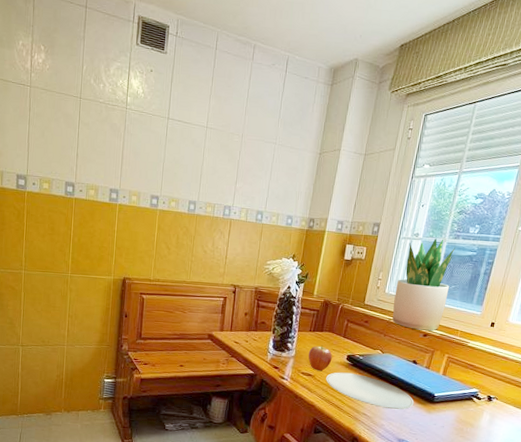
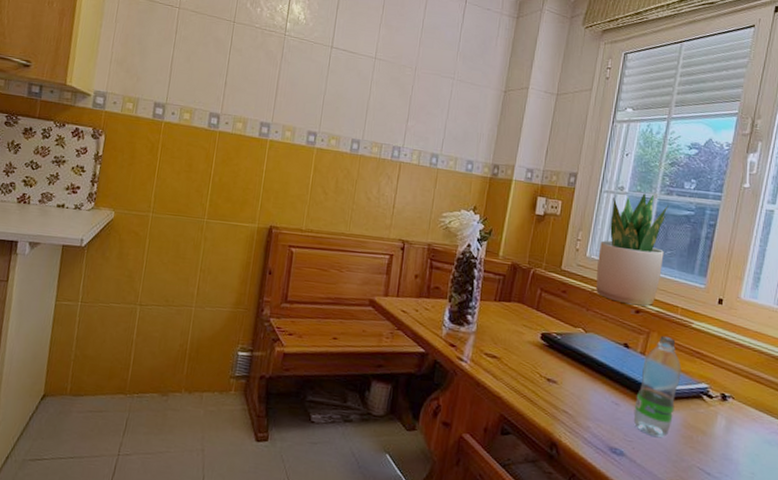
fruit: present [308,345,332,371] -> none [492,319,523,352]
plate: present [326,372,414,410] -> none [515,354,628,408]
bottle: none [417,353,458,431] -> present [633,335,682,438]

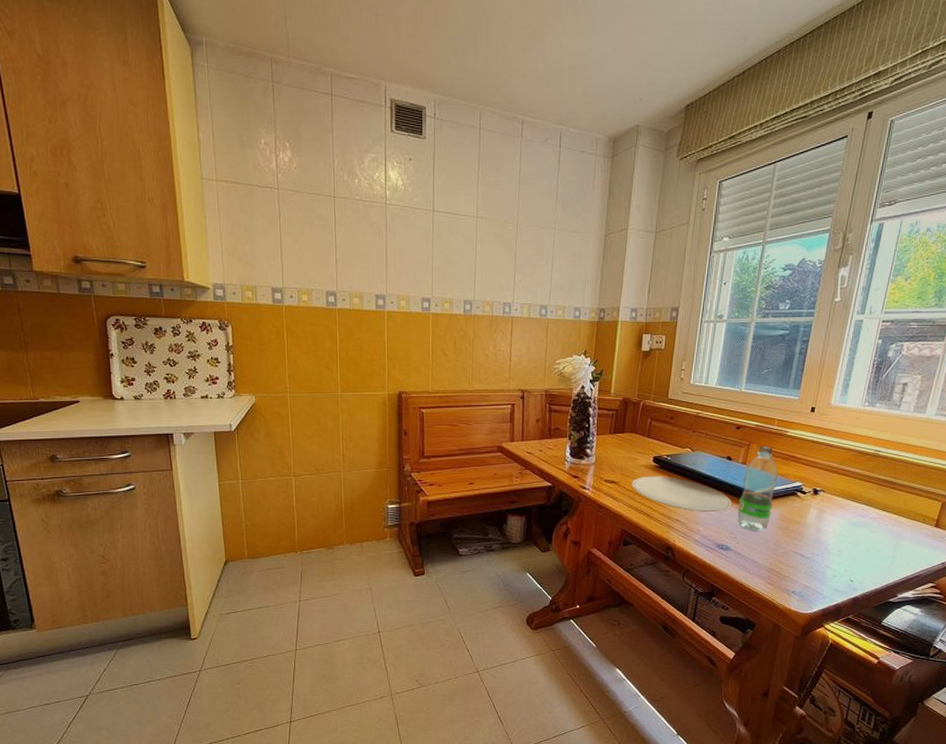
plate: none [515,354,628,408] -> present [632,476,732,513]
planter: present [596,193,669,306] -> none [700,319,765,422]

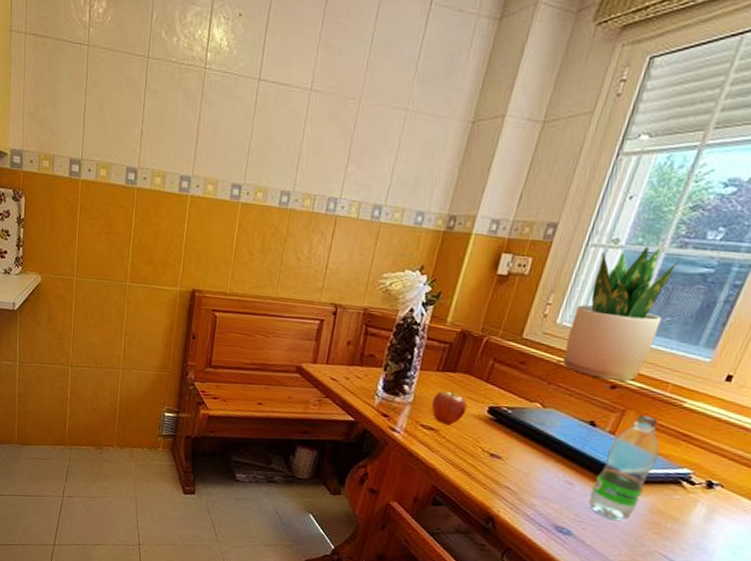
fruit: none [610,448,637,476] -> present [431,390,467,425]
plate: present [632,476,732,513] -> none [454,428,586,488]
planter: none [700,319,765,422] -> present [563,246,679,382]

